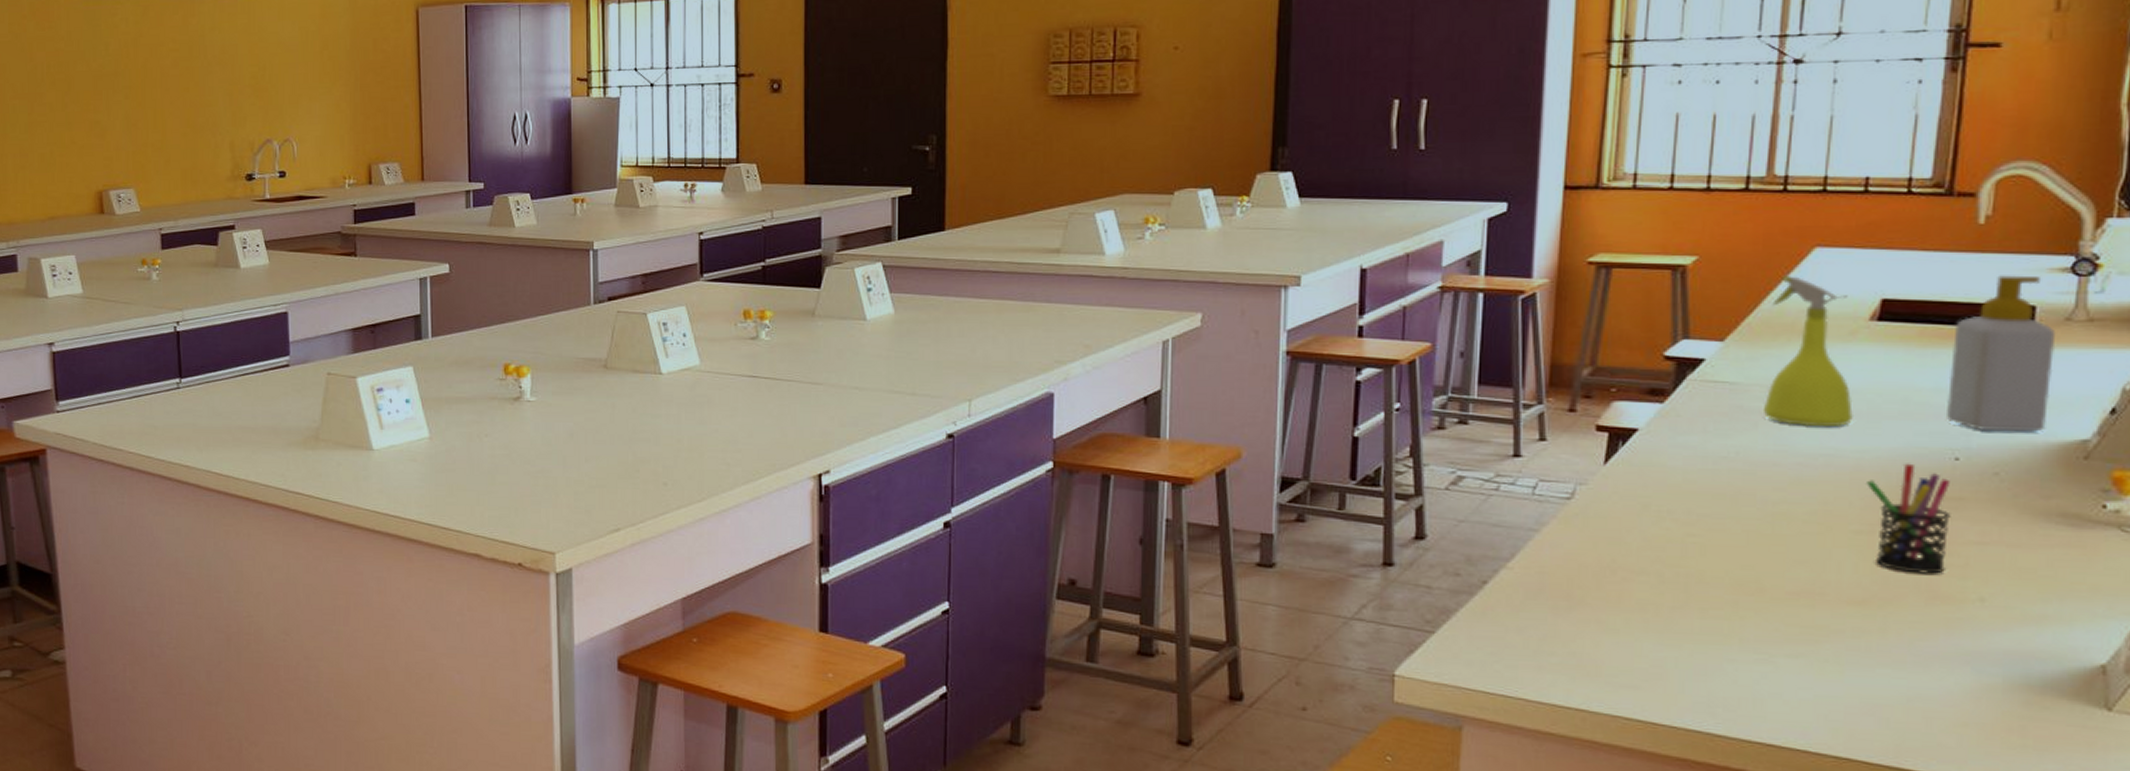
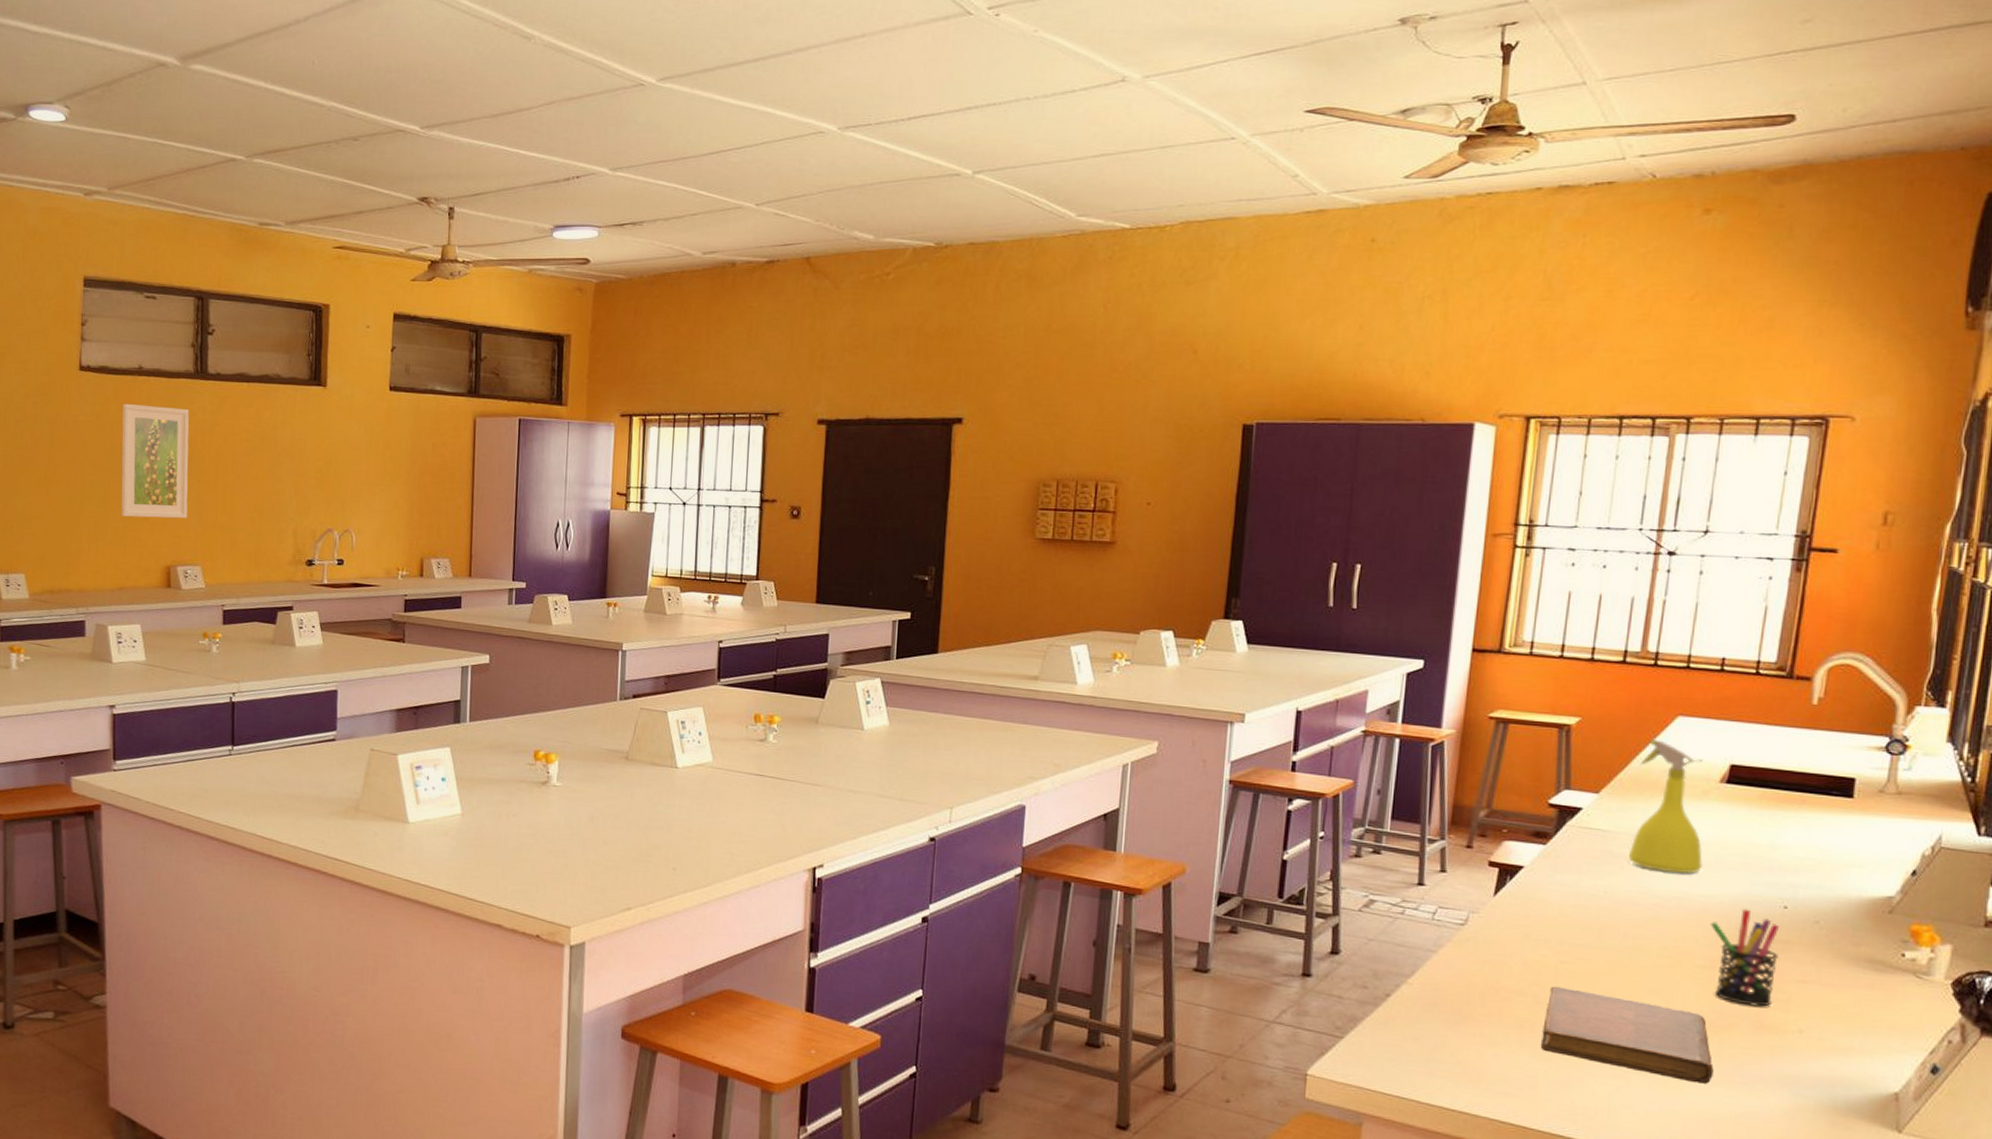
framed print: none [41,20,116,141] -> present [121,403,189,519]
notebook: none [1668,562,1878,665] -> present [1540,986,1714,1084]
soap bottle: present [1947,275,2056,432] -> none [1779,750,1871,888]

